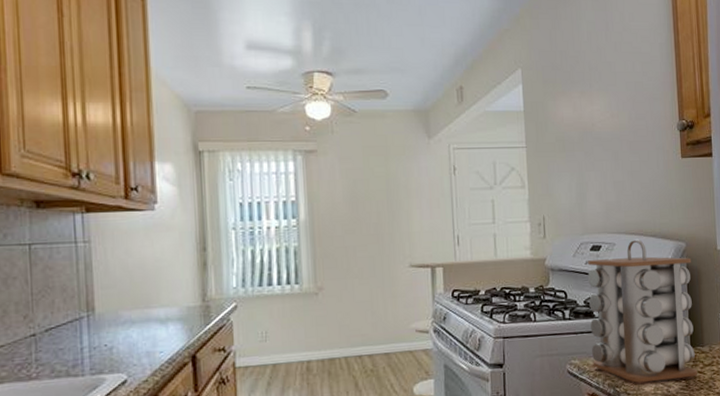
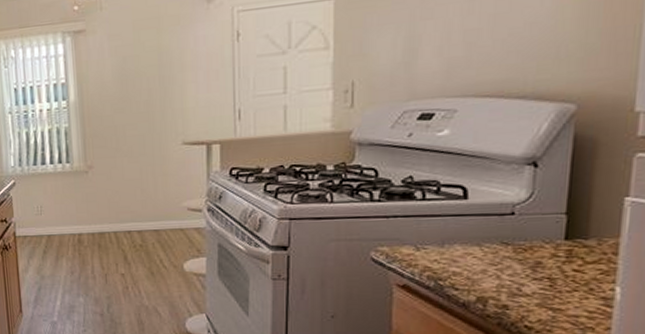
spice rack: present [587,238,697,383] -> none [408,102,584,278]

